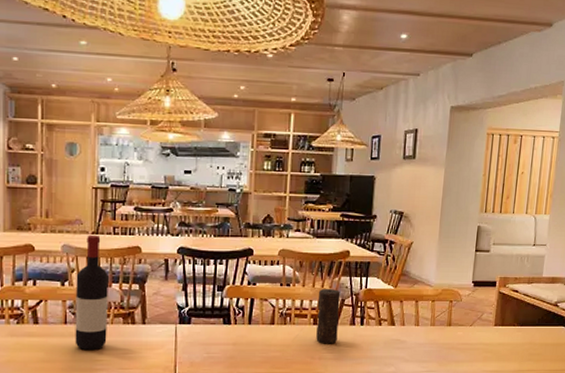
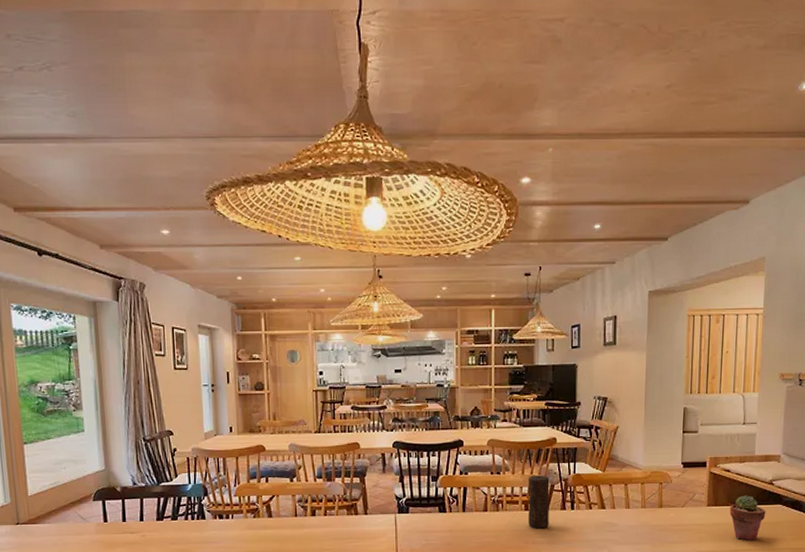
wine bottle: present [75,234,108,351] -> none [303,433,333,541]
potted succulent: none [515,315,550,361] -> present [729,494,766,541]

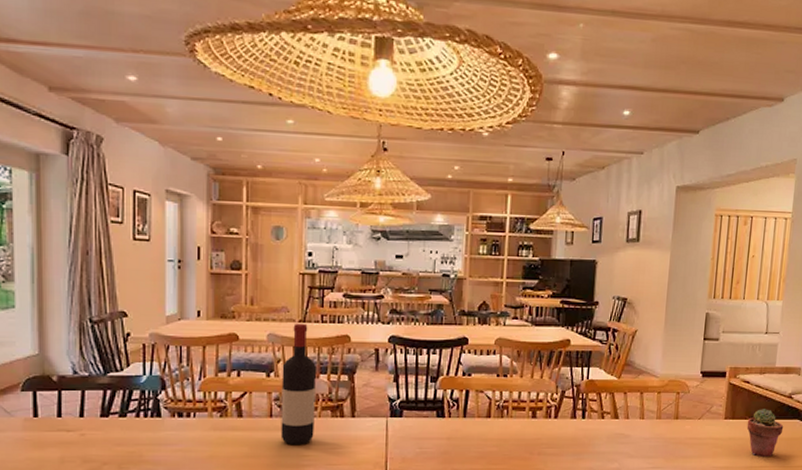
wine bottle: none [303,433,333,541] -> present [280,323,316,446]
candle: present [527,474,550,529] -> none [535,379,561,439]

